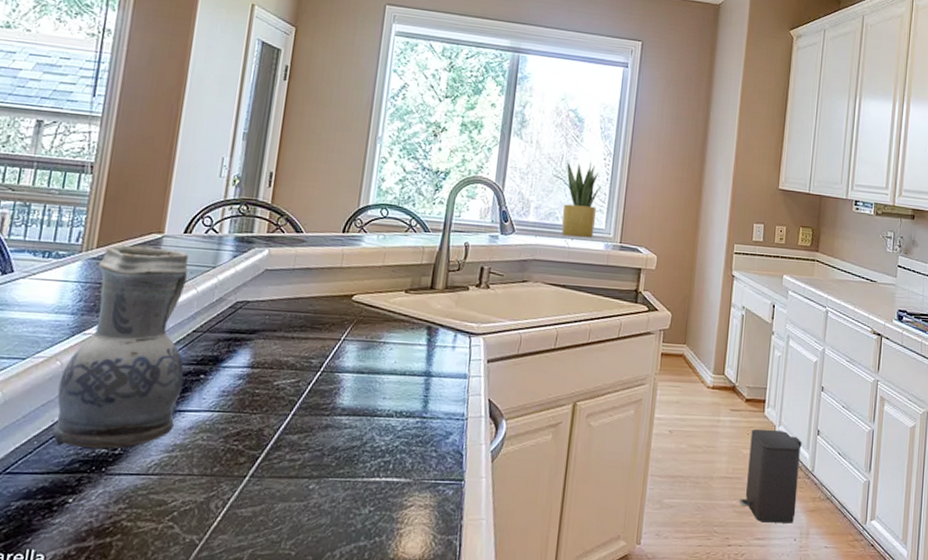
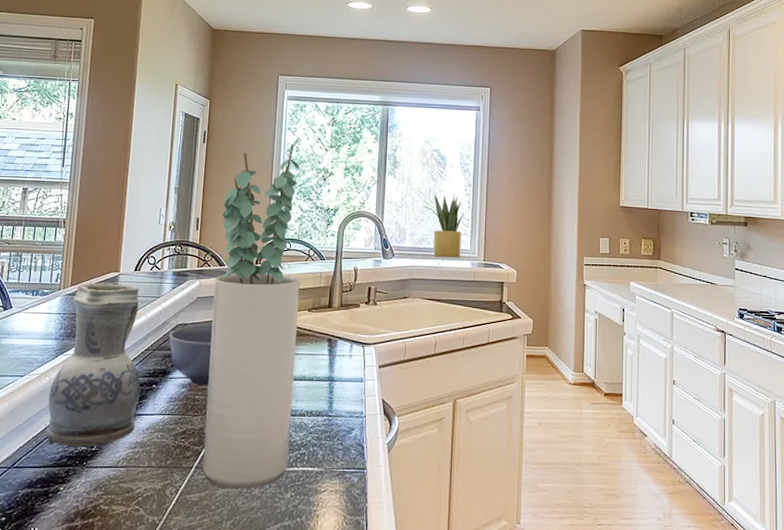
bowl: none [225,302,284,378] -> present [169,324,213,386]
vase: none [259,90,405,503] -> present [203,144,300,489]
pedal bin: present [738,428,802,523] -> none [604,419,659,505]

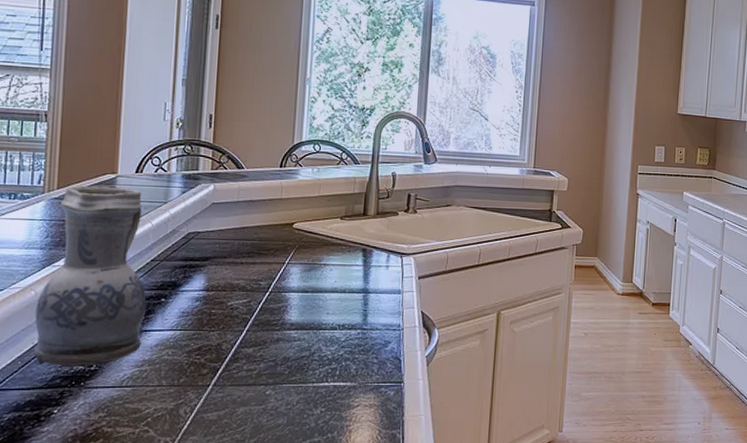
bowl: present [169,324,213,386] -> none [179,232,231,299]
vase: present [203,144,300,489] -> none [221,34,332,406]
planter: present [433,193,465,258] -> none [479,94,515,165]

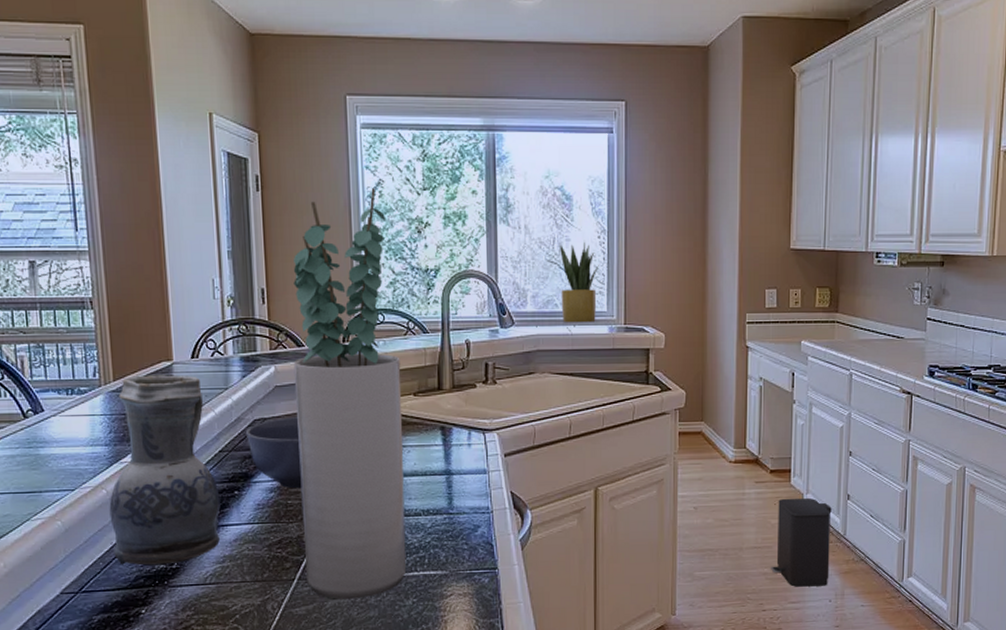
bowl: none [179,232,231,299] -> present [246,417,302,489]
vase: none [221,34,332,406] -> present [293,188,407,599]
planter: none [479,94,515,165] -> present [560,241,599,323]
pedal bin: none [648,329,704,410] -> present [770,497,832,587]

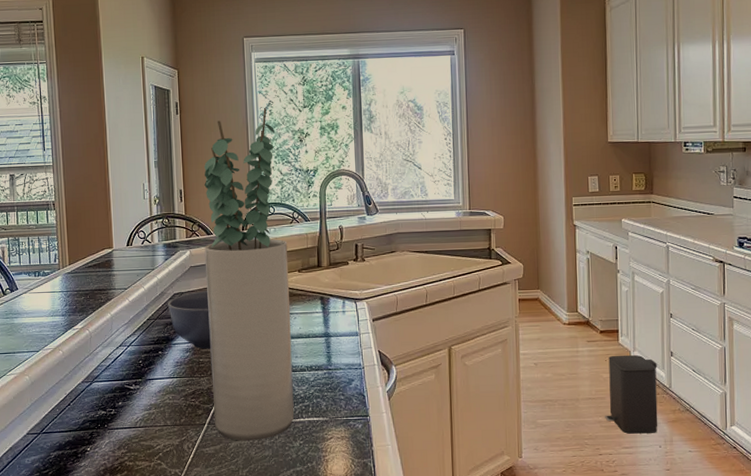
ceramic jug: present [109,375,221,566] -> none [64,259,148,412]
planter: present [560,241,599,323] -> none [414,143,447,210]

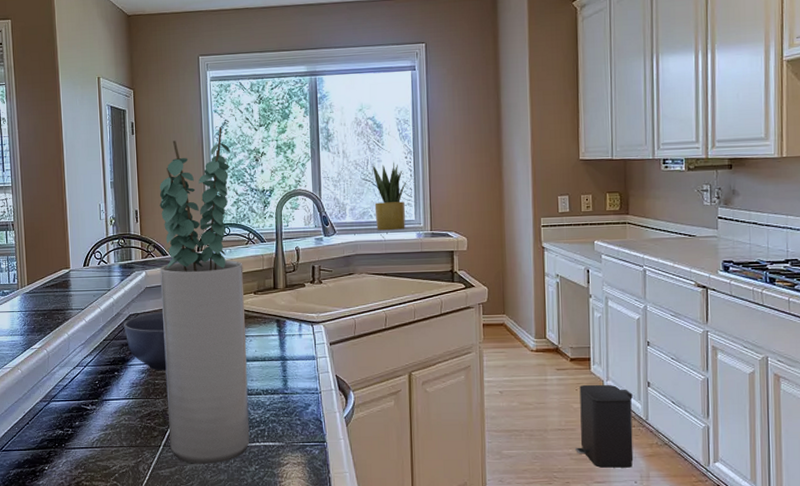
planter: none [414,143,447,210] -> present [373,161,407,231]

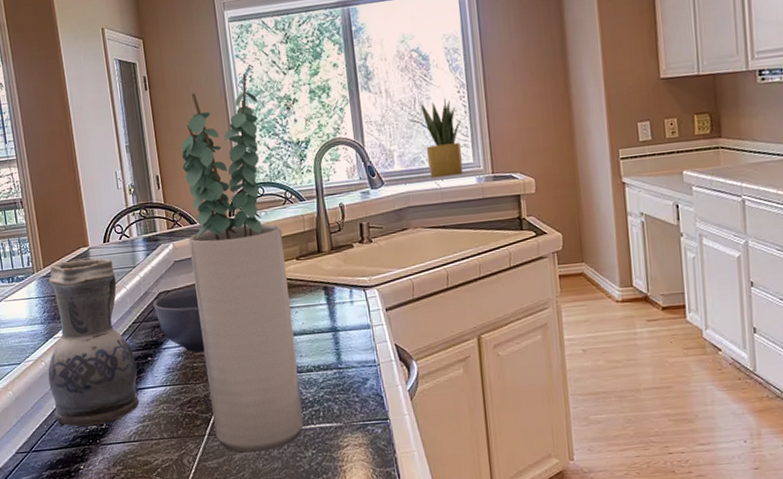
ceramic jug: none [23,279,104,431] -> present [48,258,139,427]
pedal bin: present [574,384,634,468] -> none [672,333,741,428]

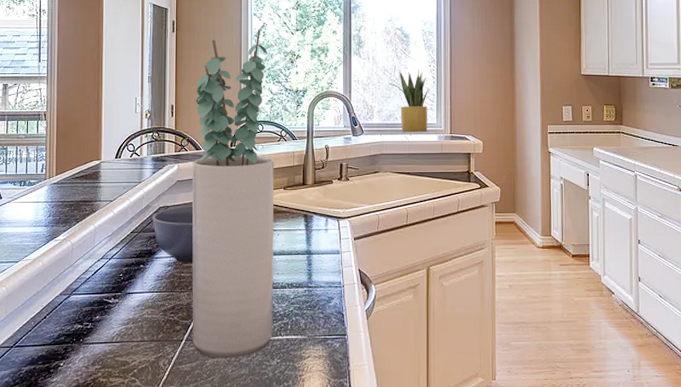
ceramic jug: present [48,258,139,427] -> none [43,171,129,325]

